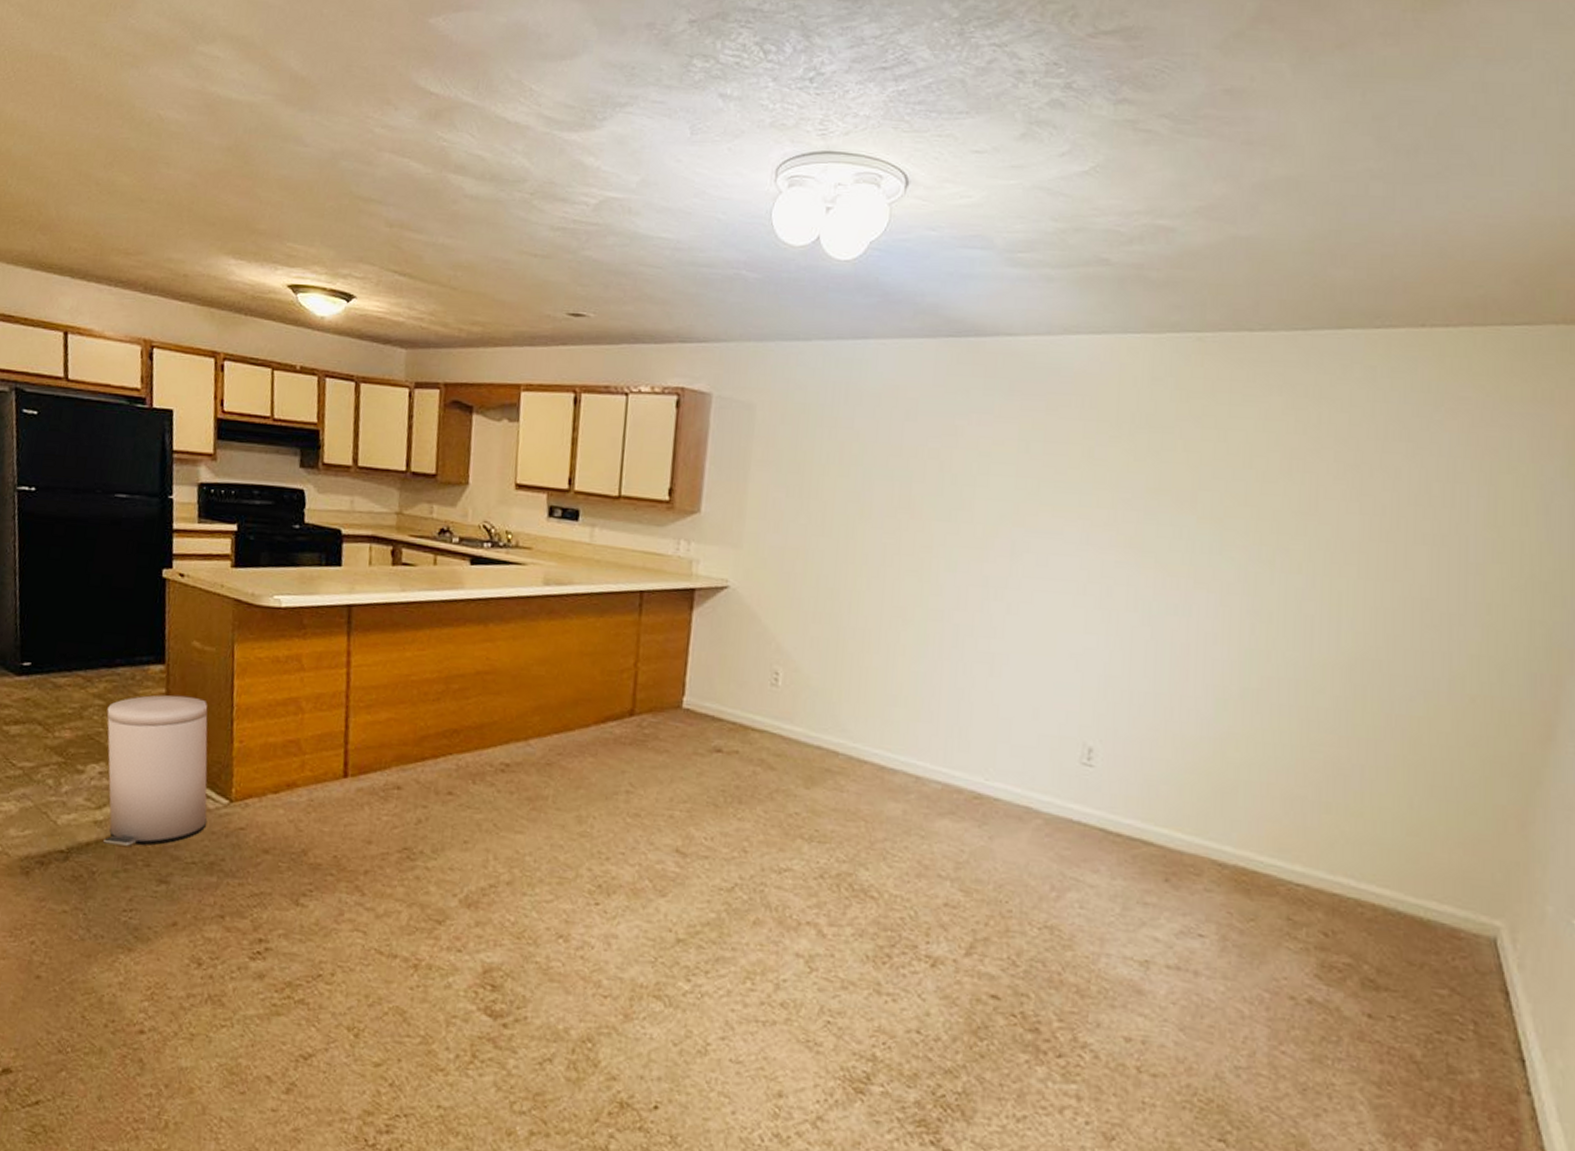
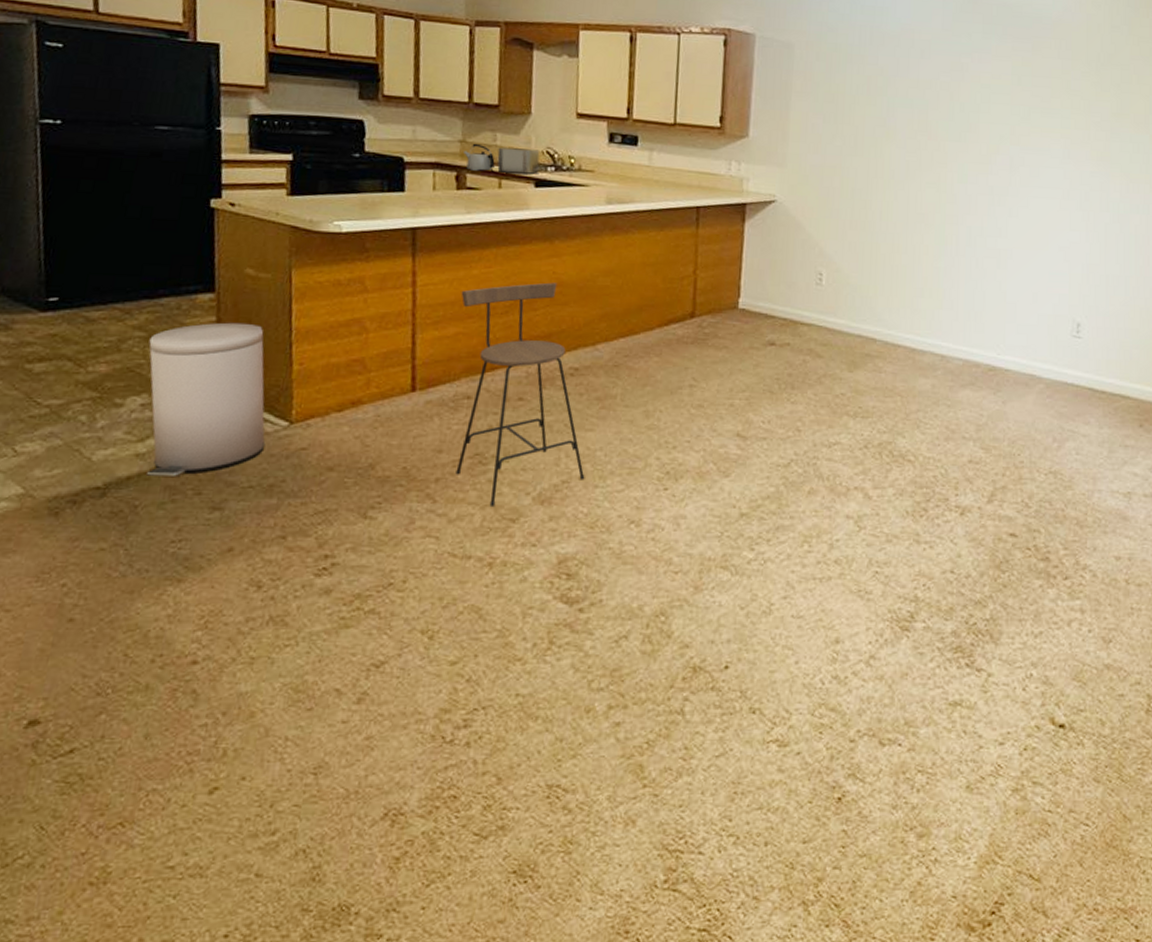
bar stool: none [384,669,513,905] -> present [455,282,585,506]
kettle: none [400,515,431,546] -> present [464,143,495,171]
toaster: none [433,520,477,551] -> present [497,147,540,175]

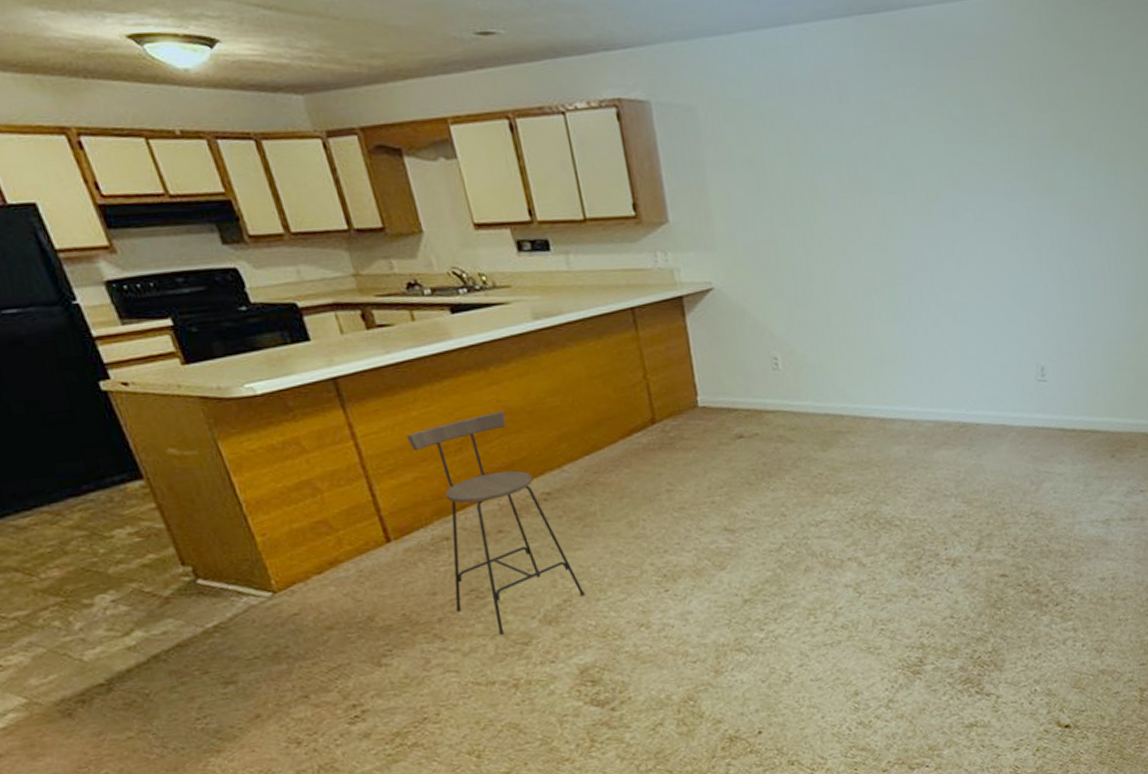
pedal bin: present [147,322,266,478] -> none [93,504,256,667]
kettle: present [464,143,495,171] -> none [361,275,401,306]
toaster: present [497,147,540,175] -> none [398,272,451,303]

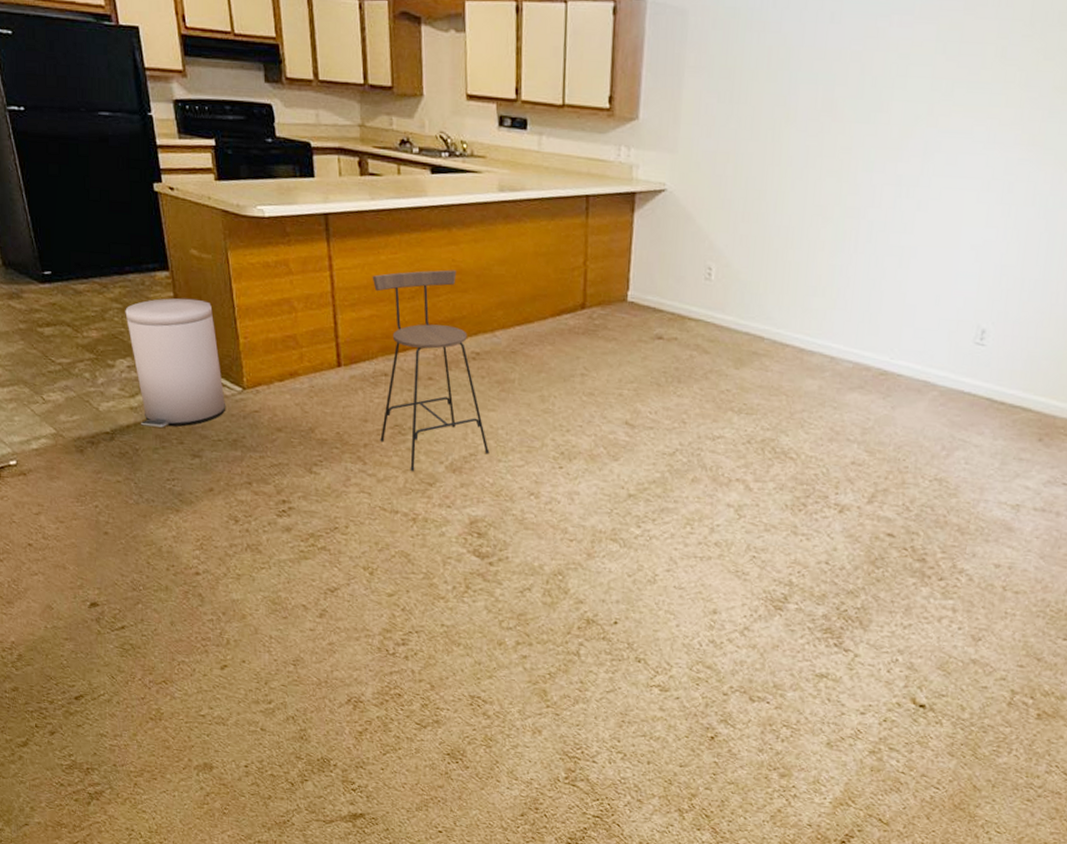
pedal bin: none [93,504,256,667] -> present [125,298,226,429]

